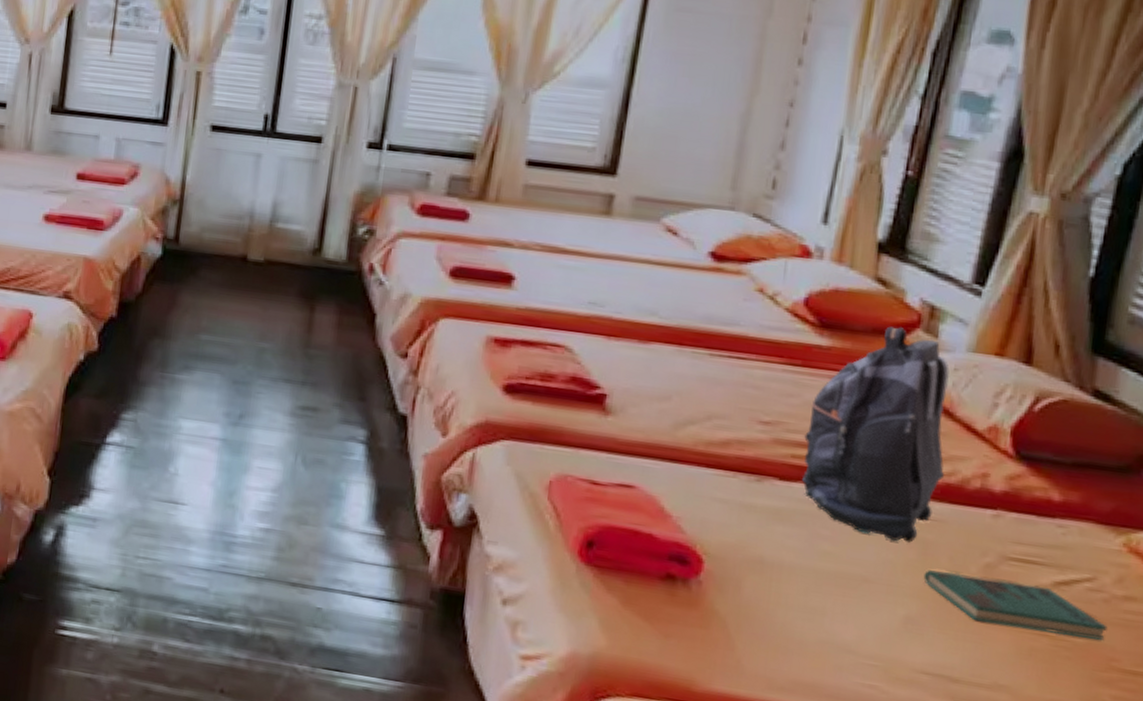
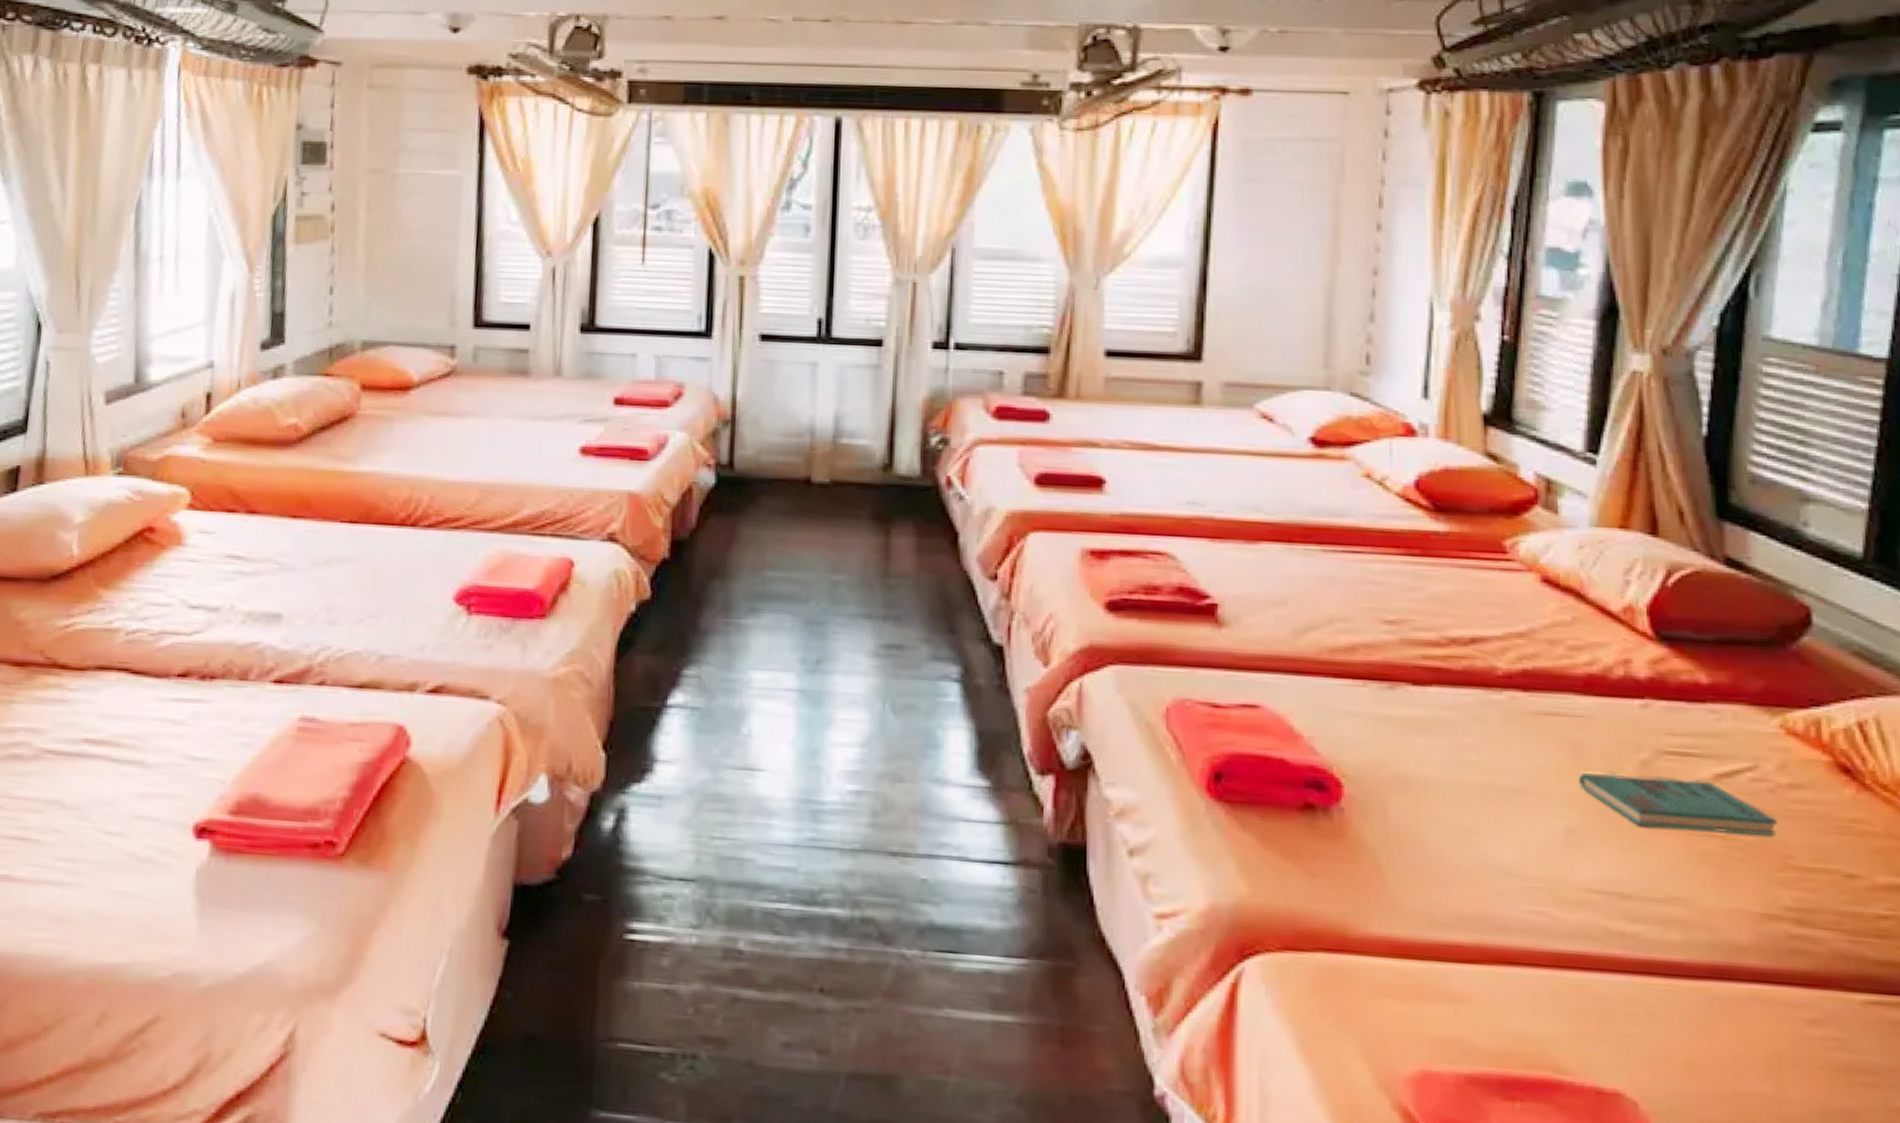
backpack: present [801,326,950,543] -> none [1433,505,1586,744]

